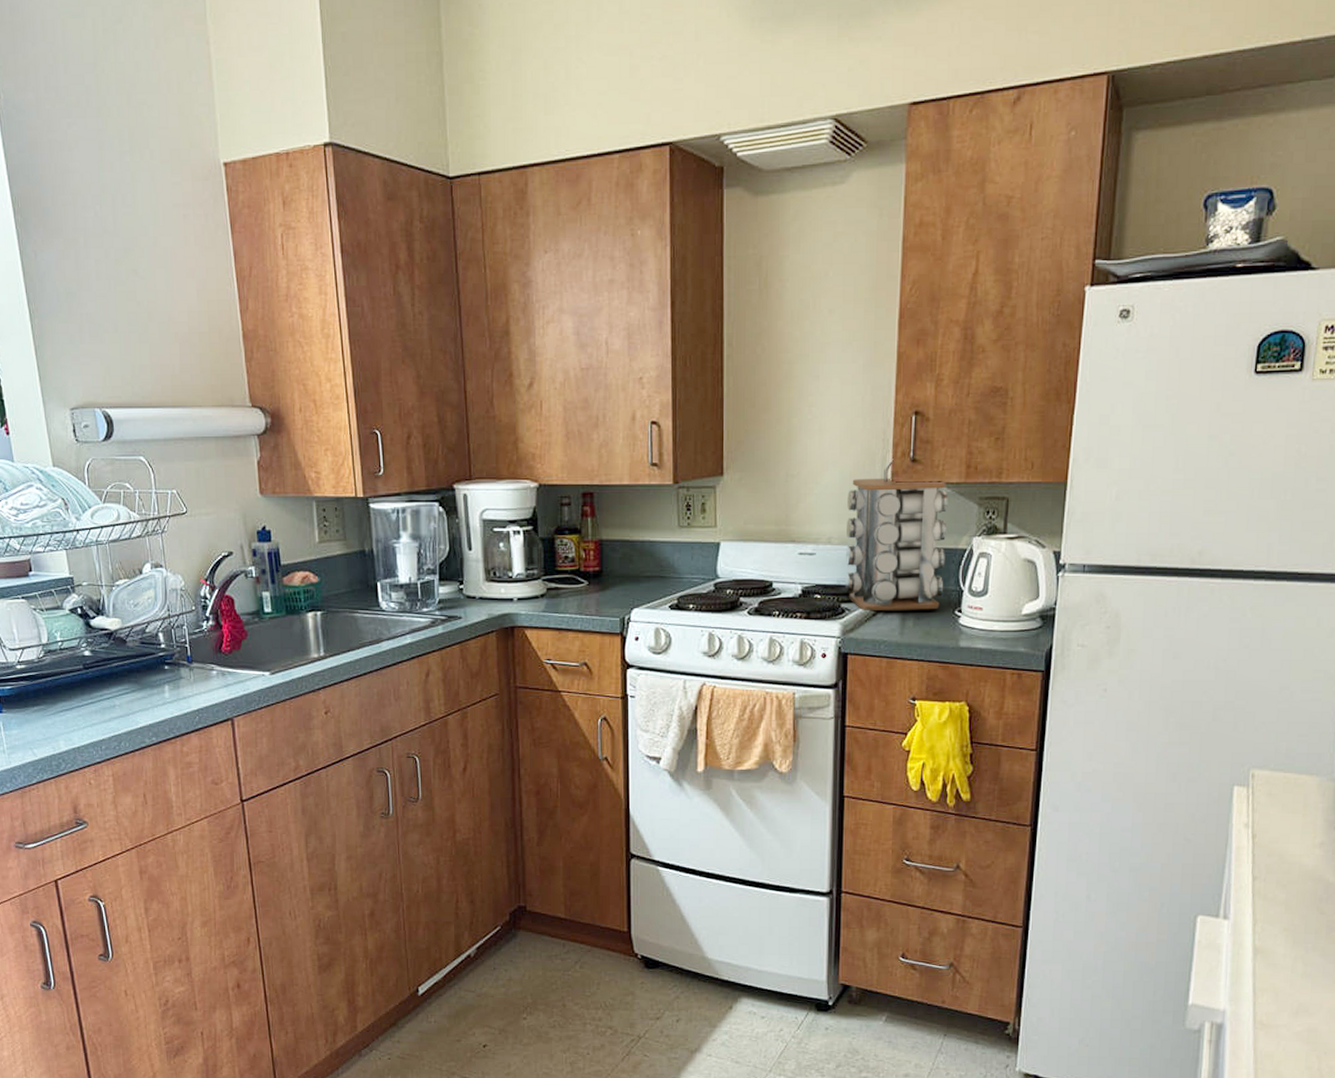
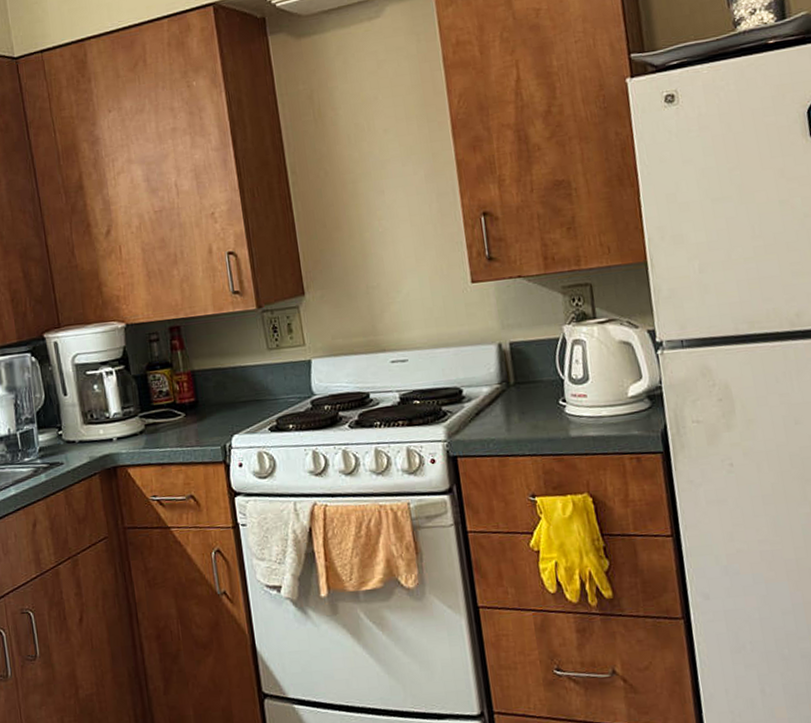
spice rack: present [844,459,948,612] -> none [430,259,544,411]

